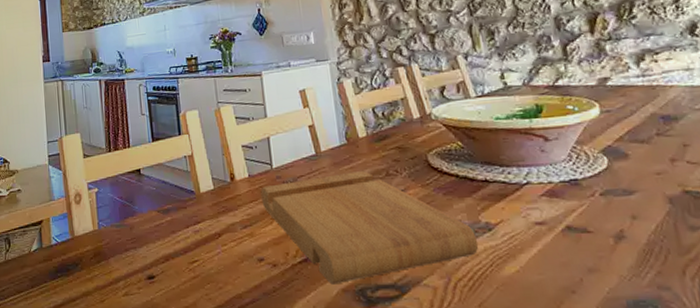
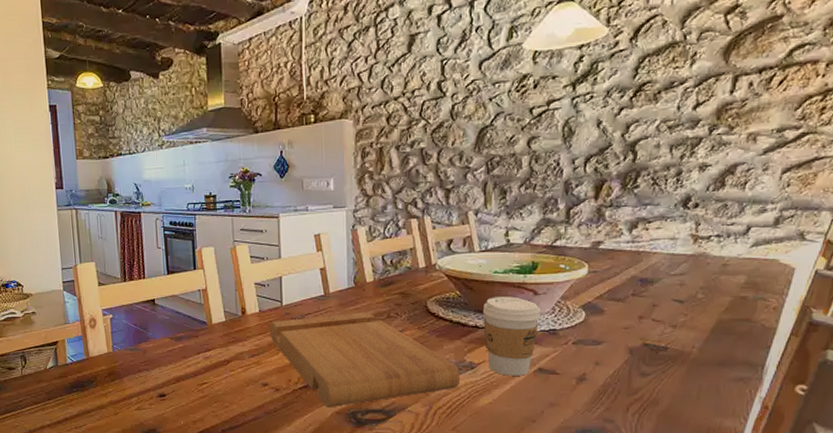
coffee cup: none [490,144,558,237] -> present [482,297,540,376]

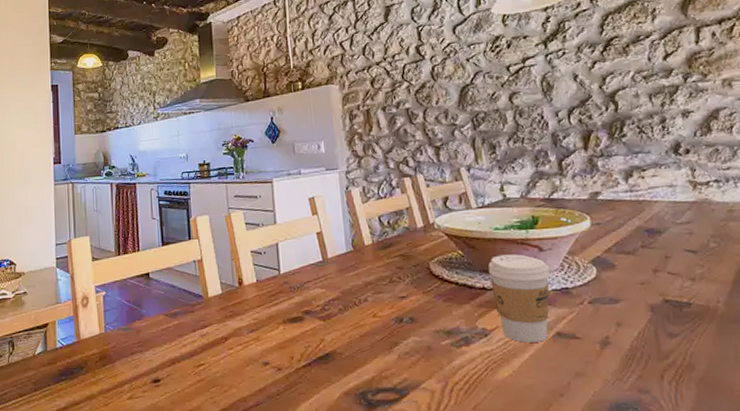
cutting board: present [269,312,461,408] -> none [268,278,475,388]

